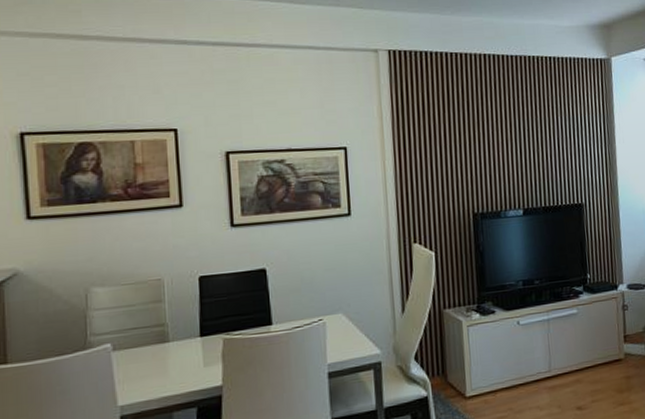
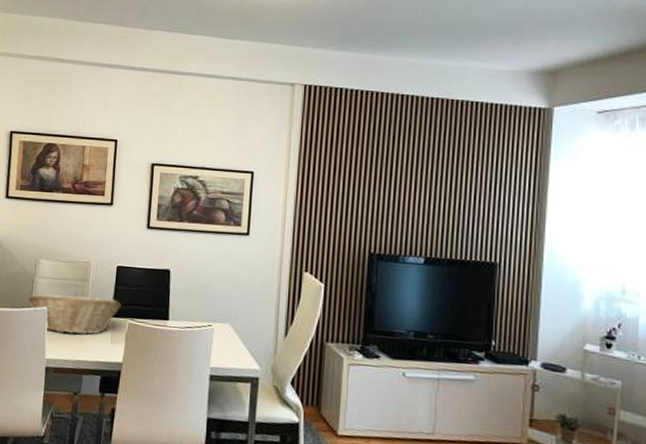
fruit basket: none [82,314,211,372] -> present [29,293,121,335]

